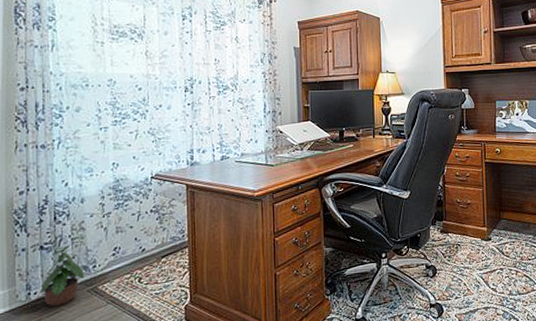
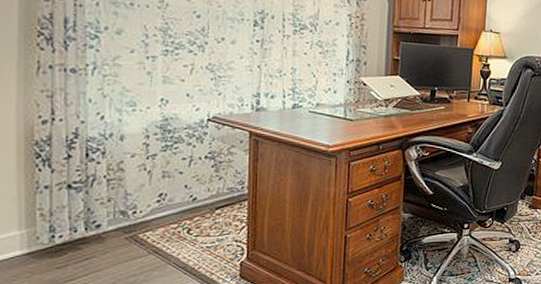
potted plant: present [39,245,85,307] -> none [66,186,122,253]

